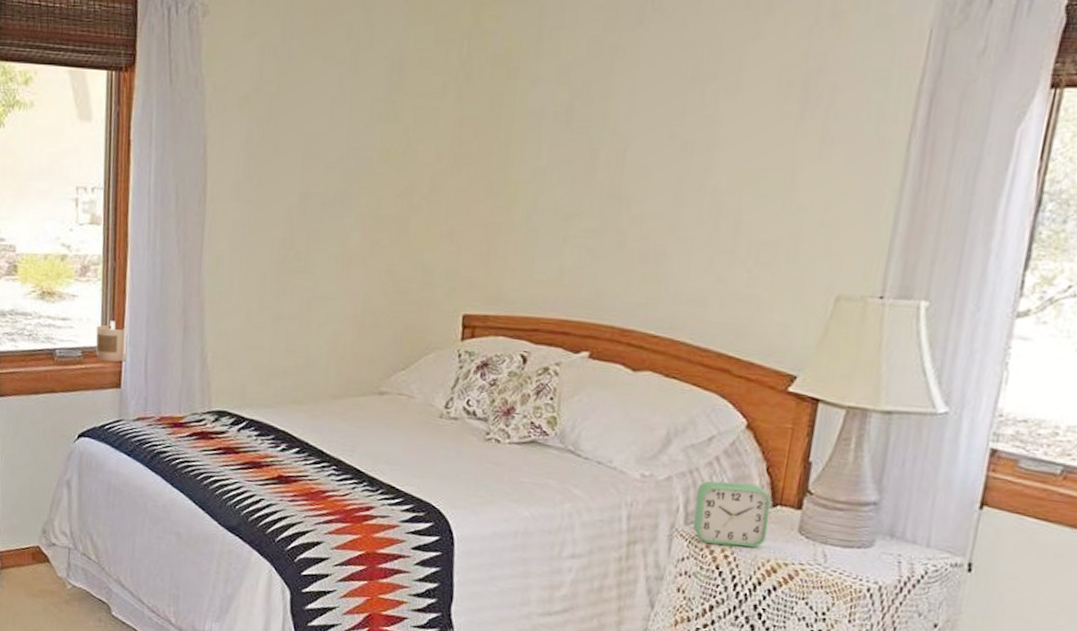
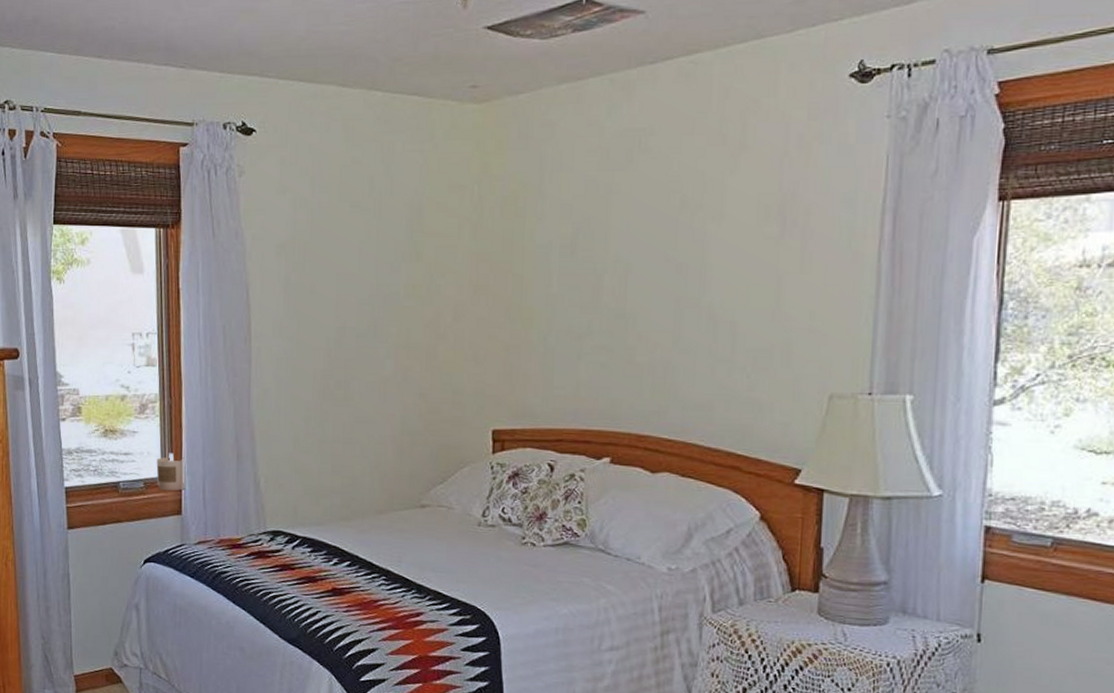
alarm clock: present [693,481,771,548] -> none [720,570,790,631]

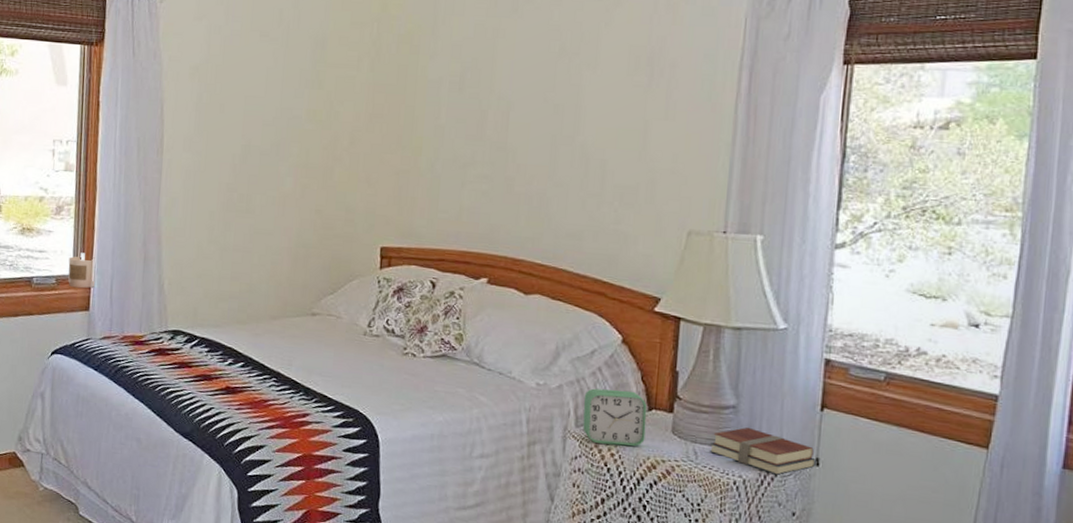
alarm clock: none [720,570,790,631] -> present [583,388,647,447]
books: none [860,605,977,654] -> present [710,427,816,475]

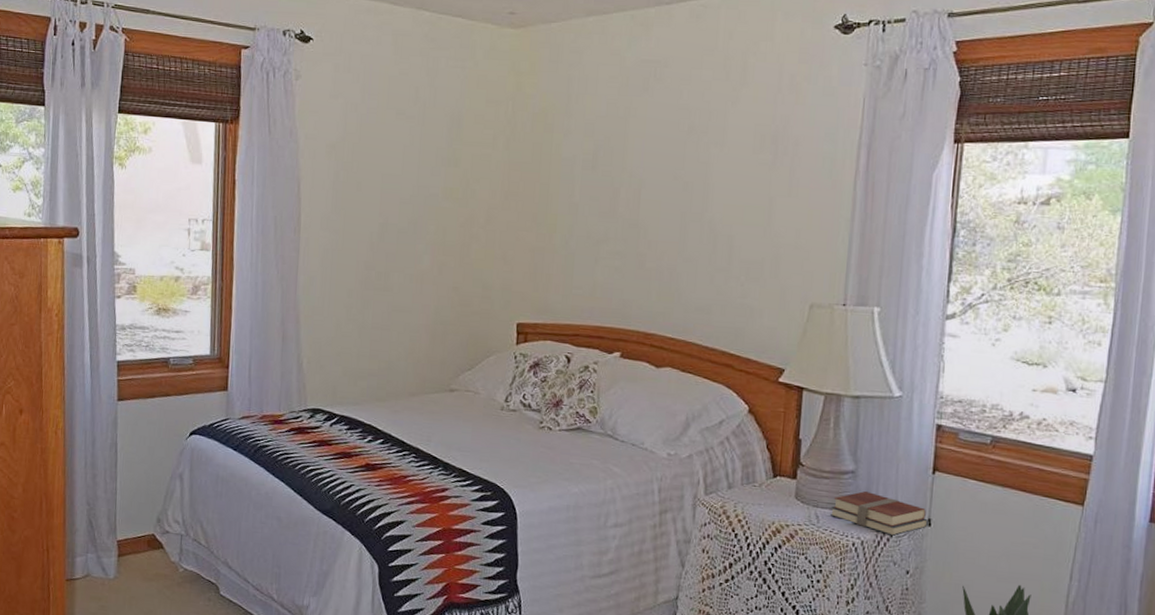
candle: present [68,252,96,289] -> none [205,332,234,369]
alarm clock: present [583,388,647,447] -> none [711,457,772,512]

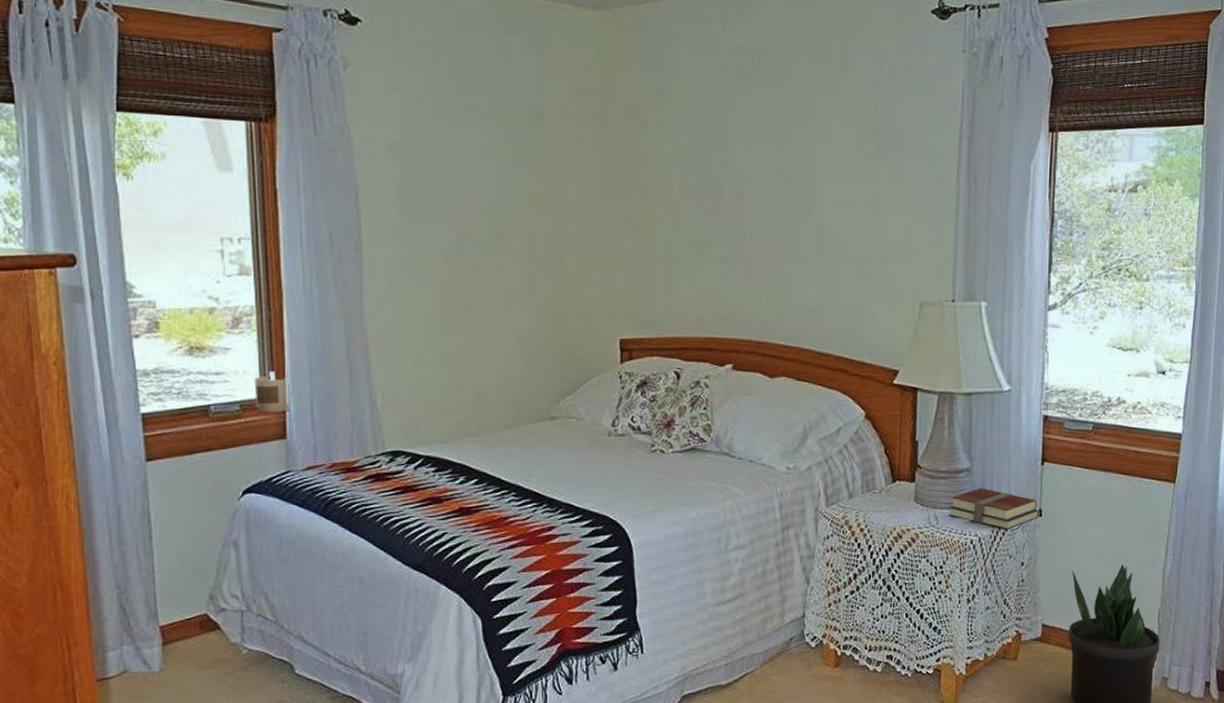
candle: none [205,332,234,369] -> present [254,371,291,413]

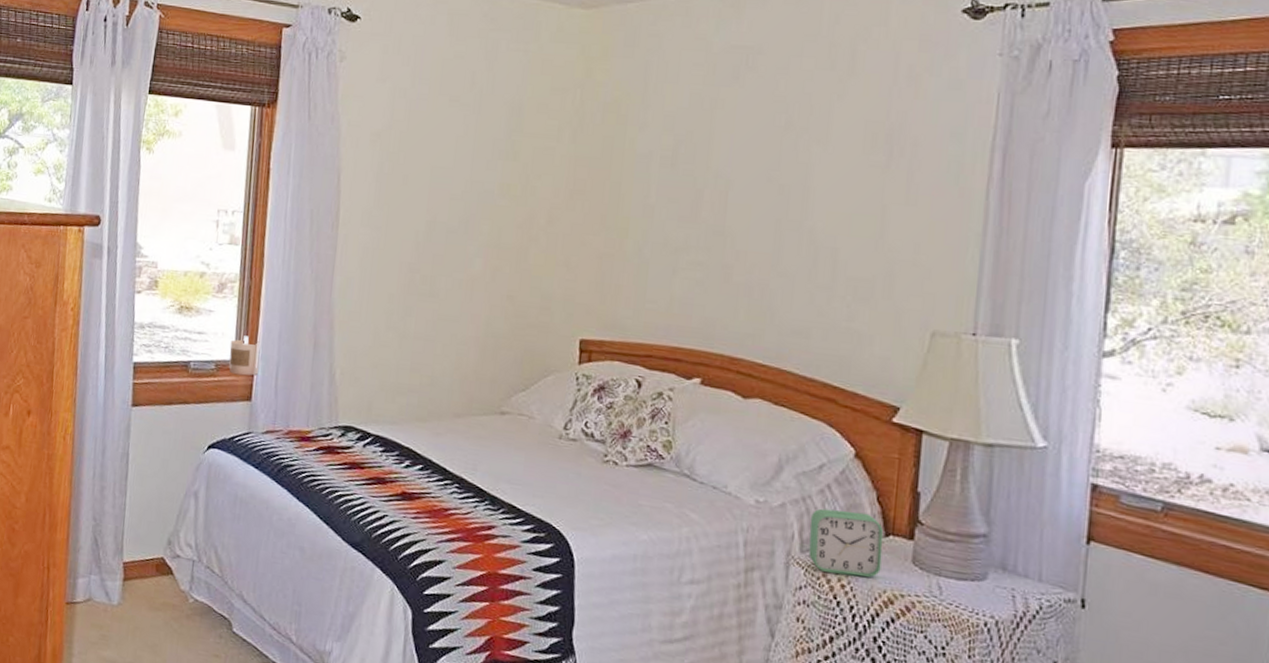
alarm clock: none [832,465,891,520] -> present [808,508,884,577]
books: present [949,488,1039,529] -> none [957,560,1081,618]

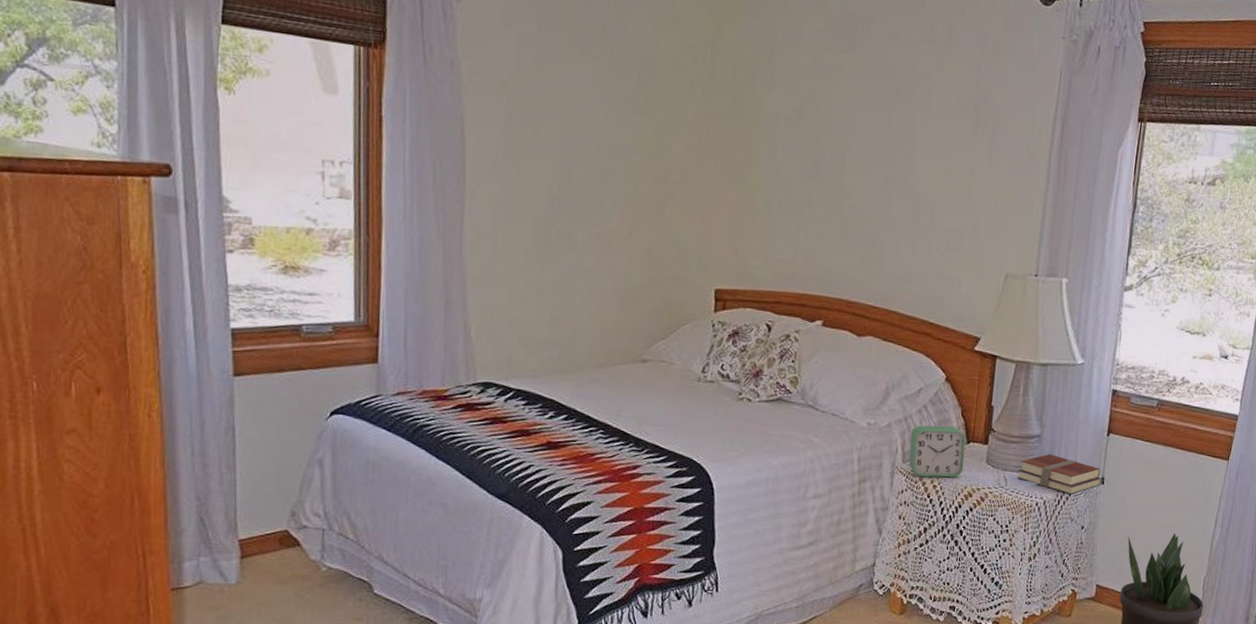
candle: present [229,335,260,376] -> none [348,295,385,338]
books: none [957,560,1081,618] -> present [1018,454,1102,495]

